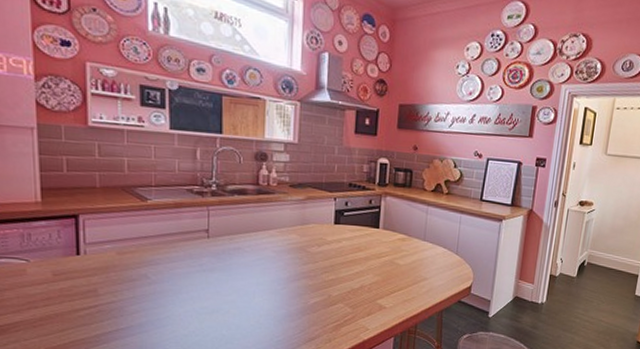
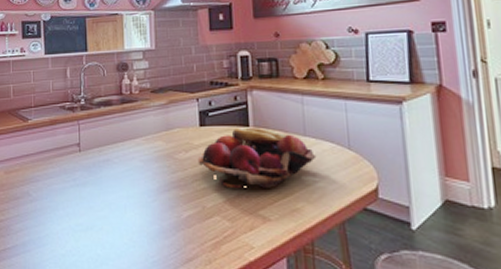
fruit basket: none [328,229,431,282] -> present [197,128,317,189]

